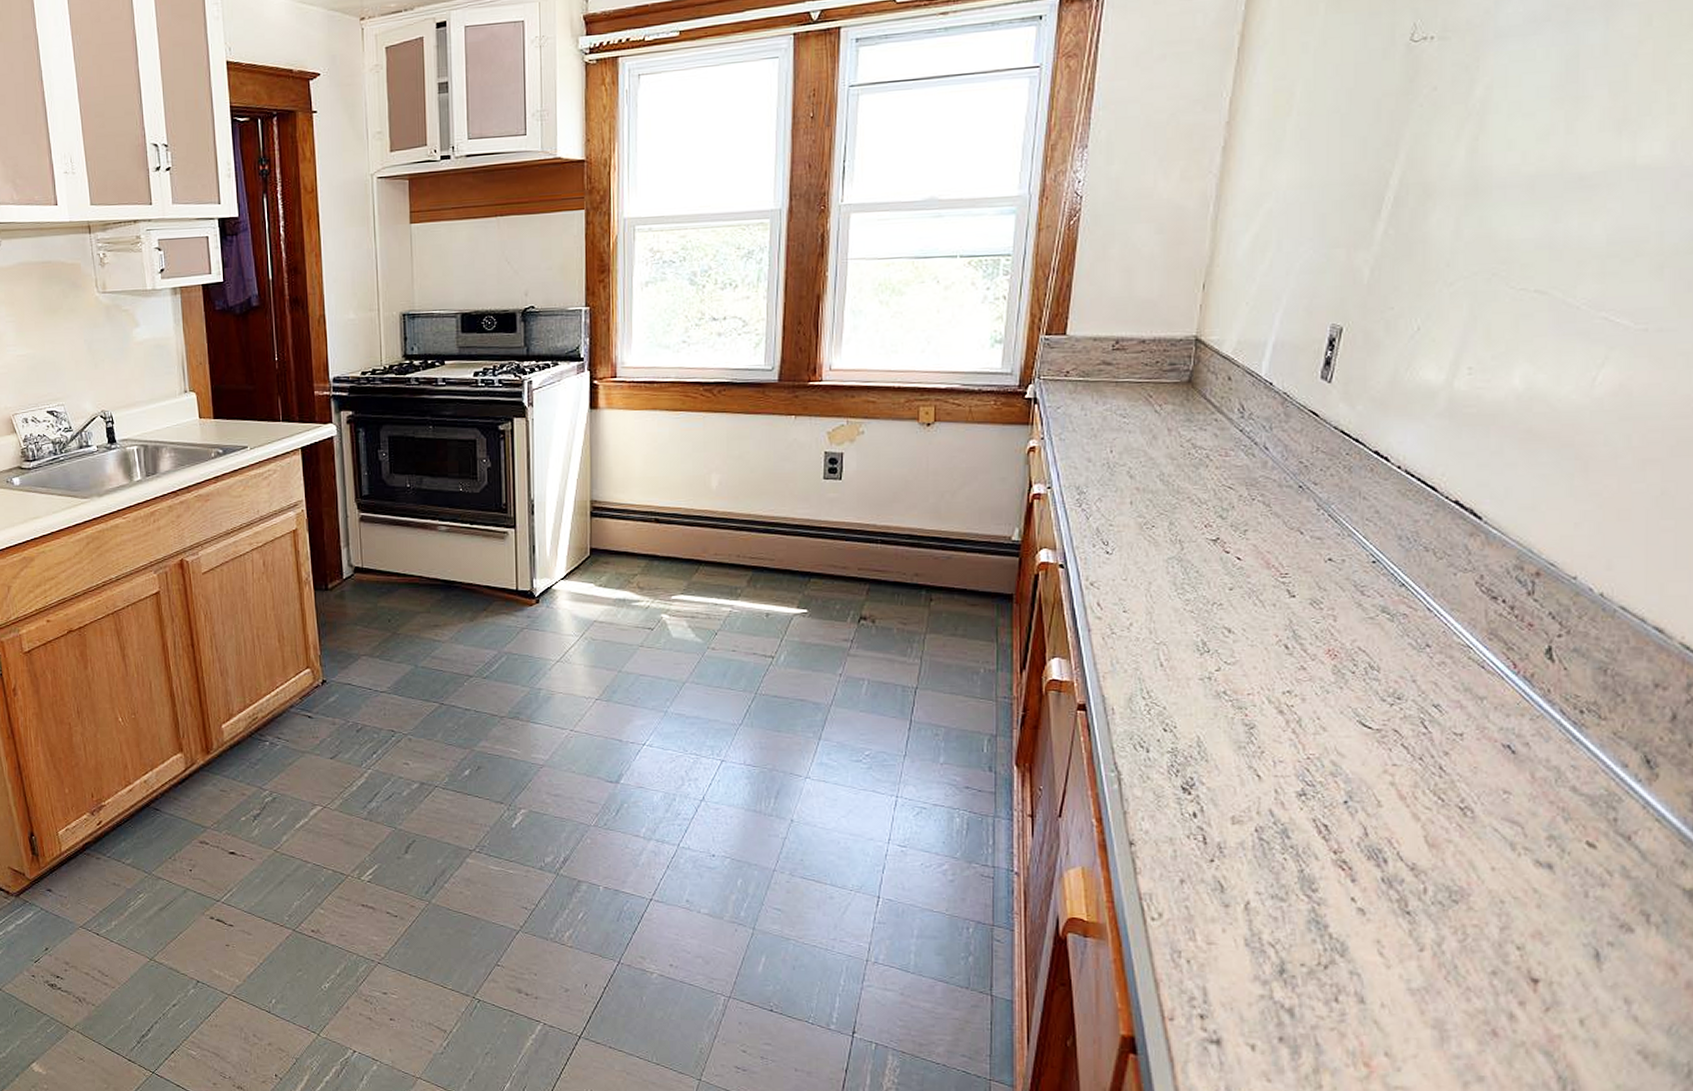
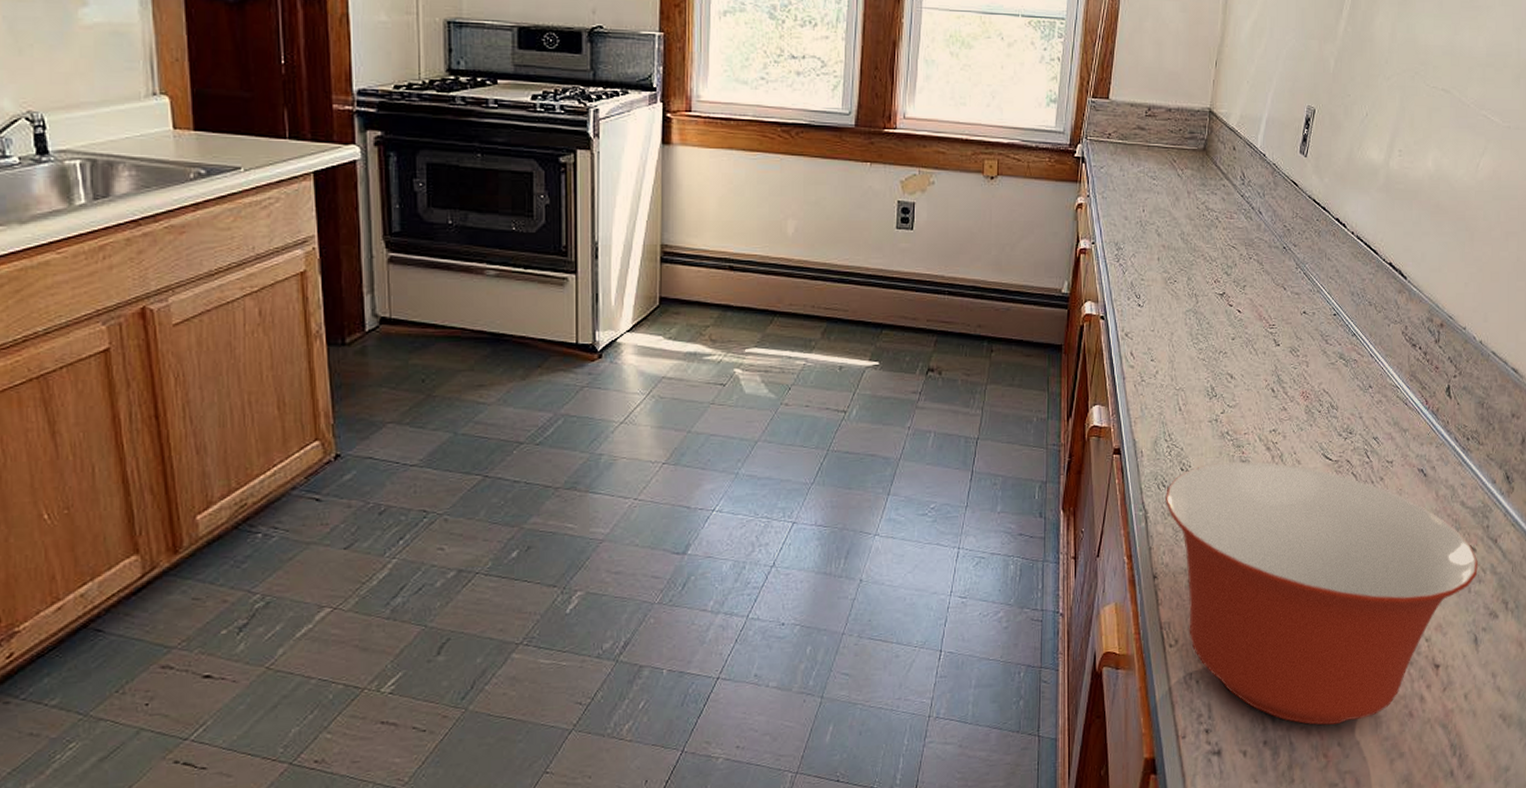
mixing bowl: none [1144,726,1600,1031] -> present [1166,461,1478,725]

